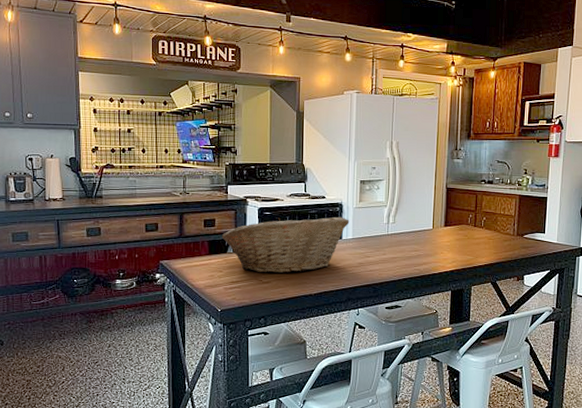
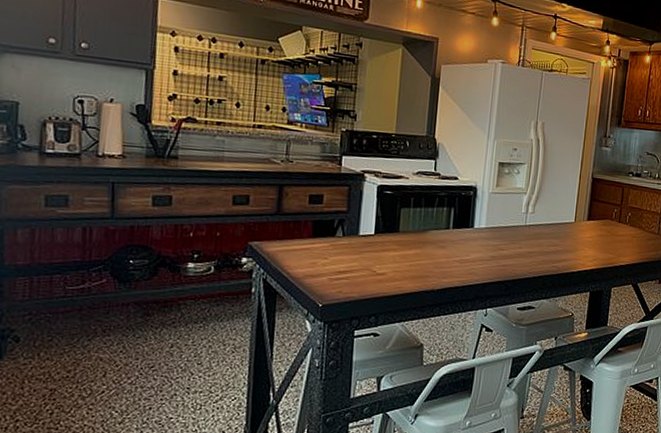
fruit basket: present [221,216,350,274] -> none [330,198,484,265]

